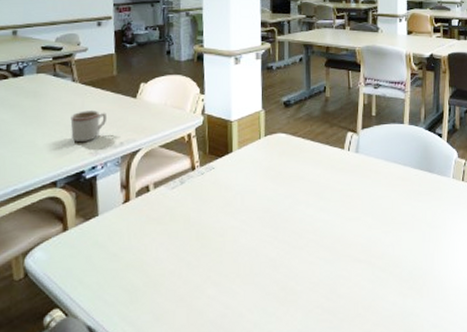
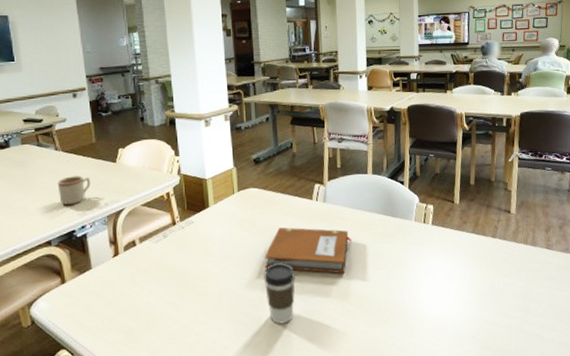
coffee cup: none [287,219,321,289] -> present [263,263,295,324]
notebook: none [288,179,385,234] -> present [264,227,352,274]

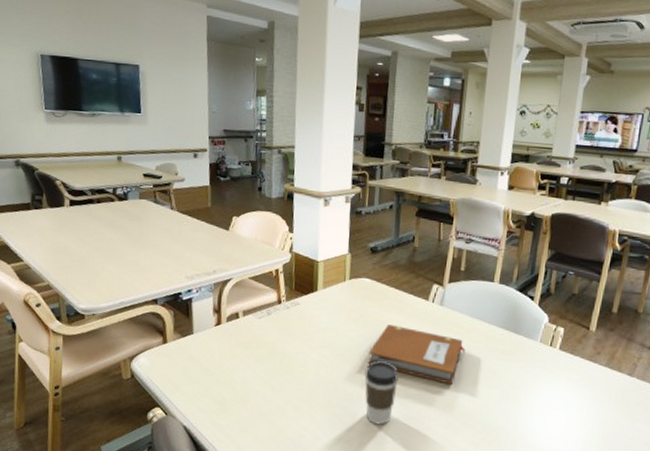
mug: present [57,176,90,206] -> none [169,238,201,267]

